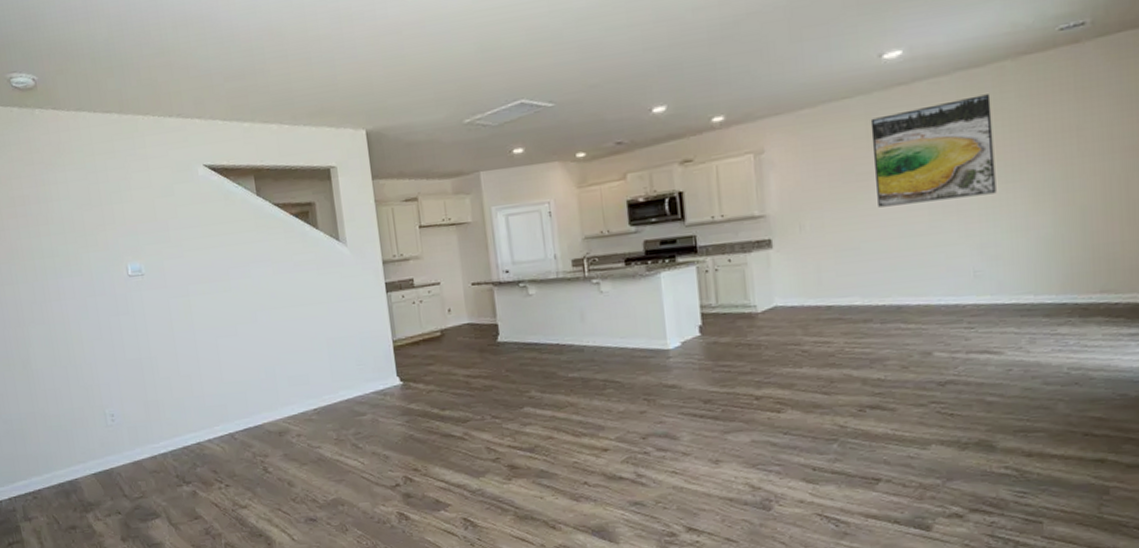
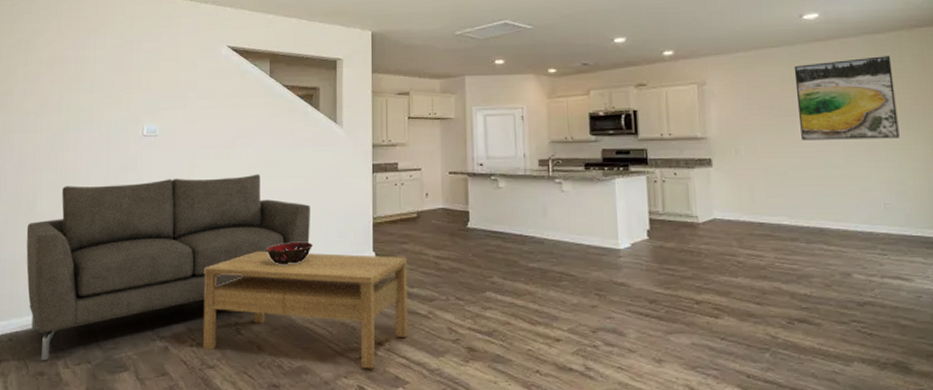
sofa: none [25,305,328,515] -> present [26,174,310,361]
coffee table: none [219,379,444,496] -> present [202,251,408,369]
decorative bowl: none [281,373,331,399] -> present [266,241,312,264]

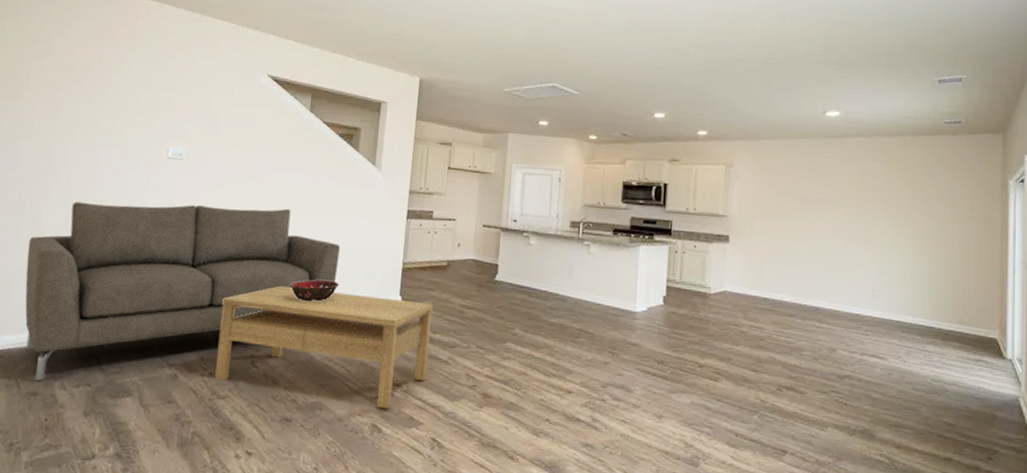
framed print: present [794,56,900,140] -> none [810,157,896,233]

